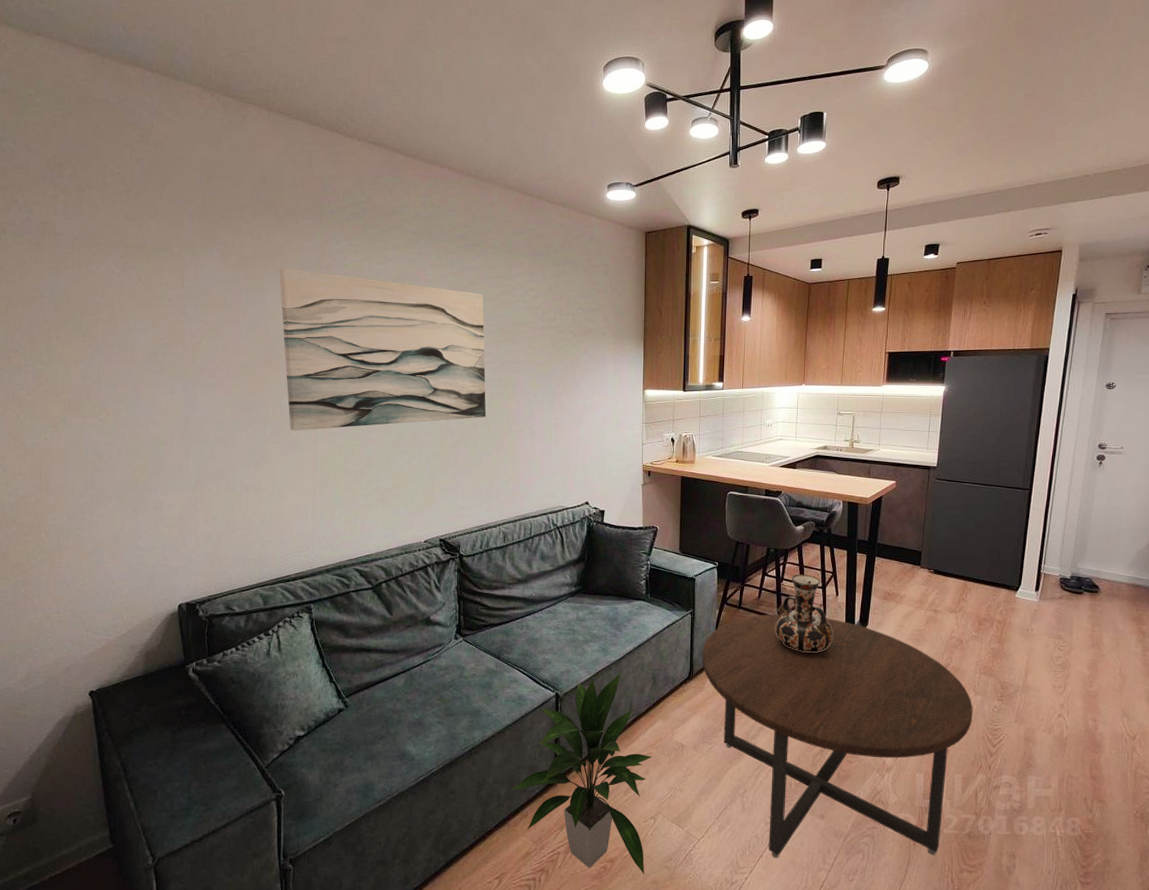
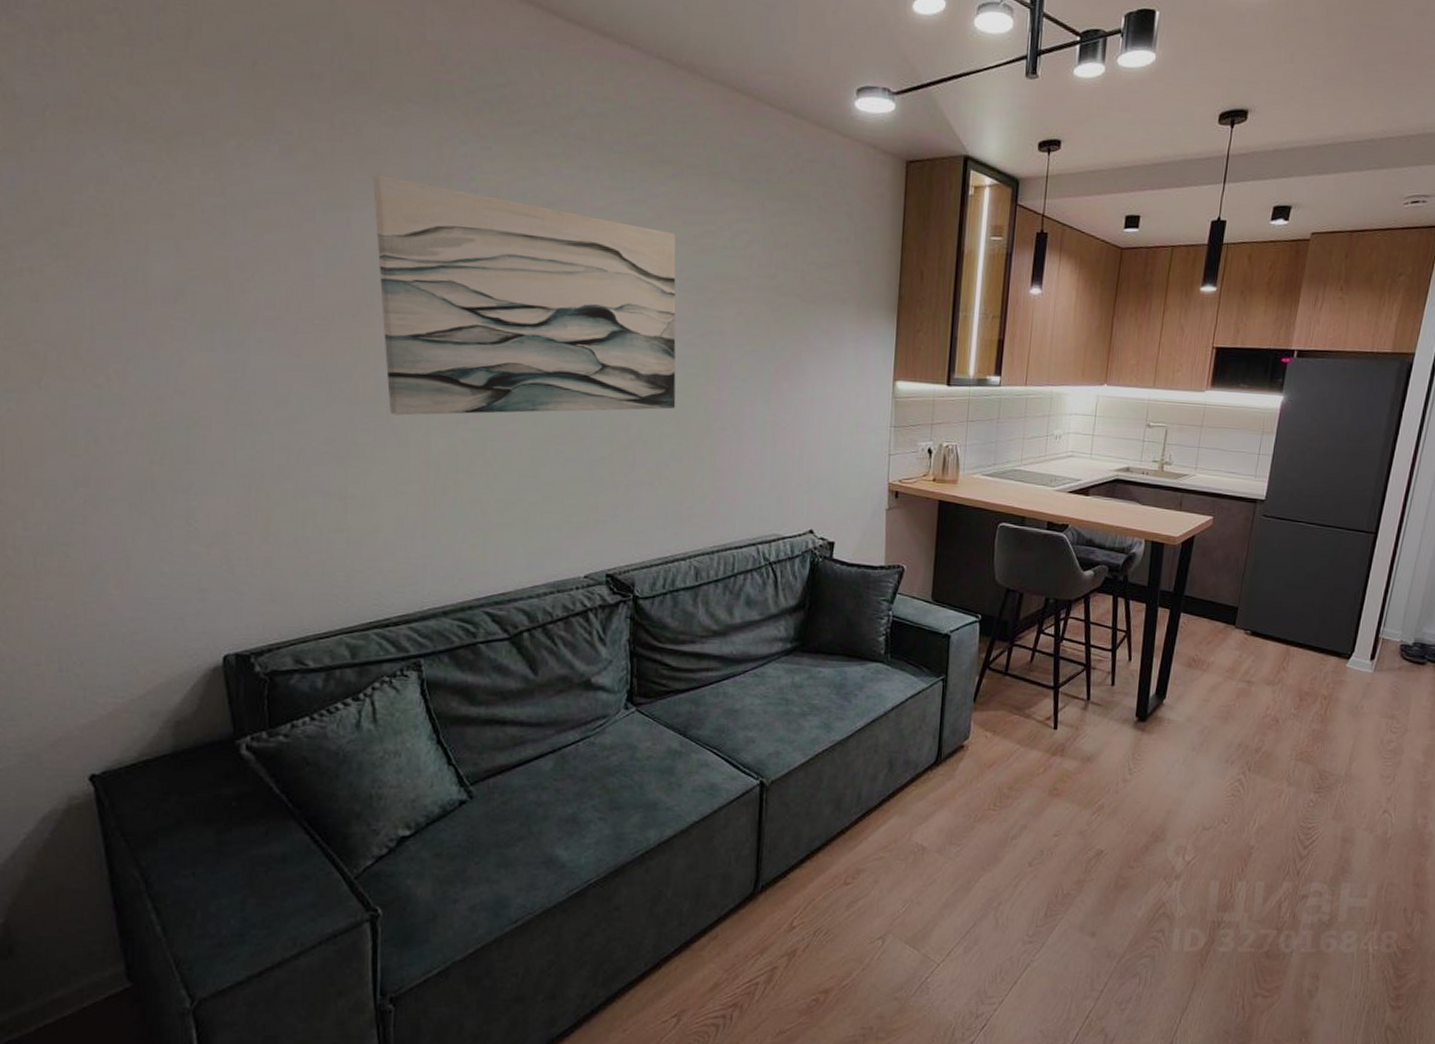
indoor plant: present [511,673,652,875] -> none [696,756,884,1009]
coffee table: present [701,614,973,859] -> none [953,682,1285,986]
decorative vase: present [775,573,833,653] -> none [1049,631,1121,732]

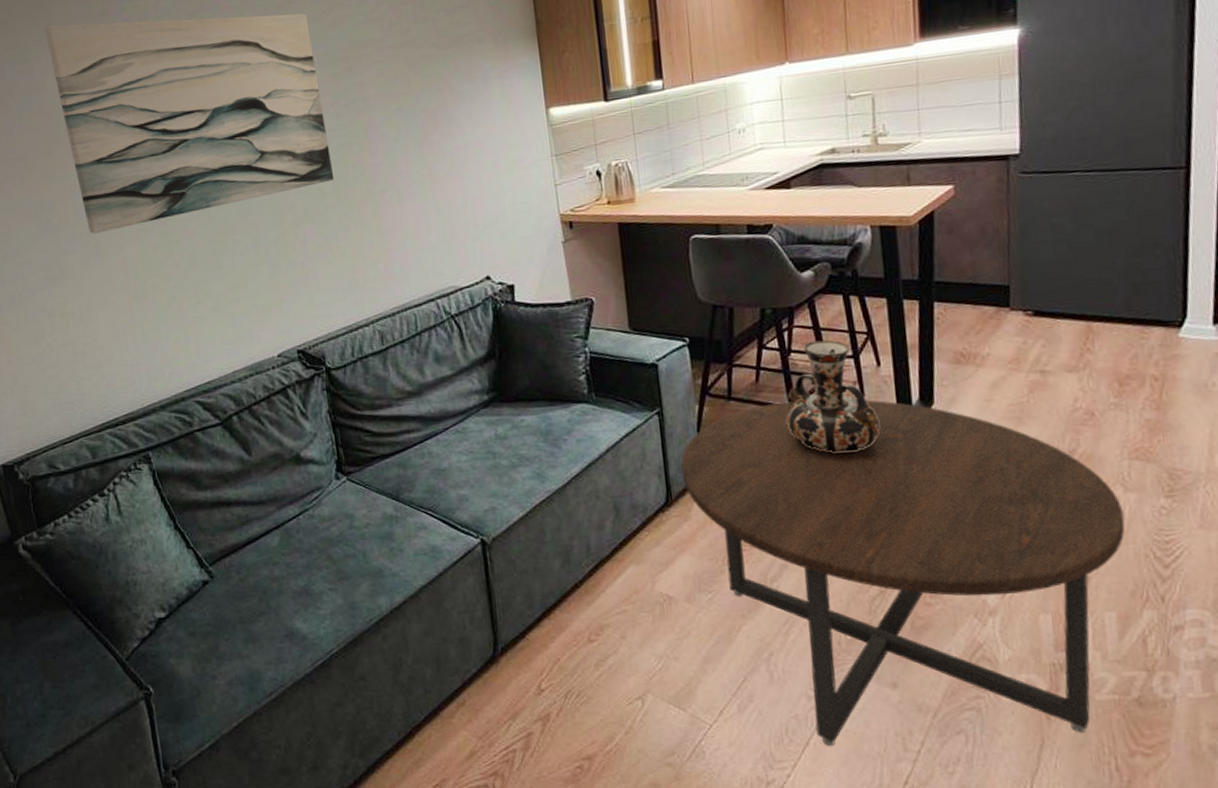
coffee table: none [953,682,1285,986] -> present [680,400,1126,747]
decorative vase: none [1049,631,1121,732] -> present [786,339,879,453]

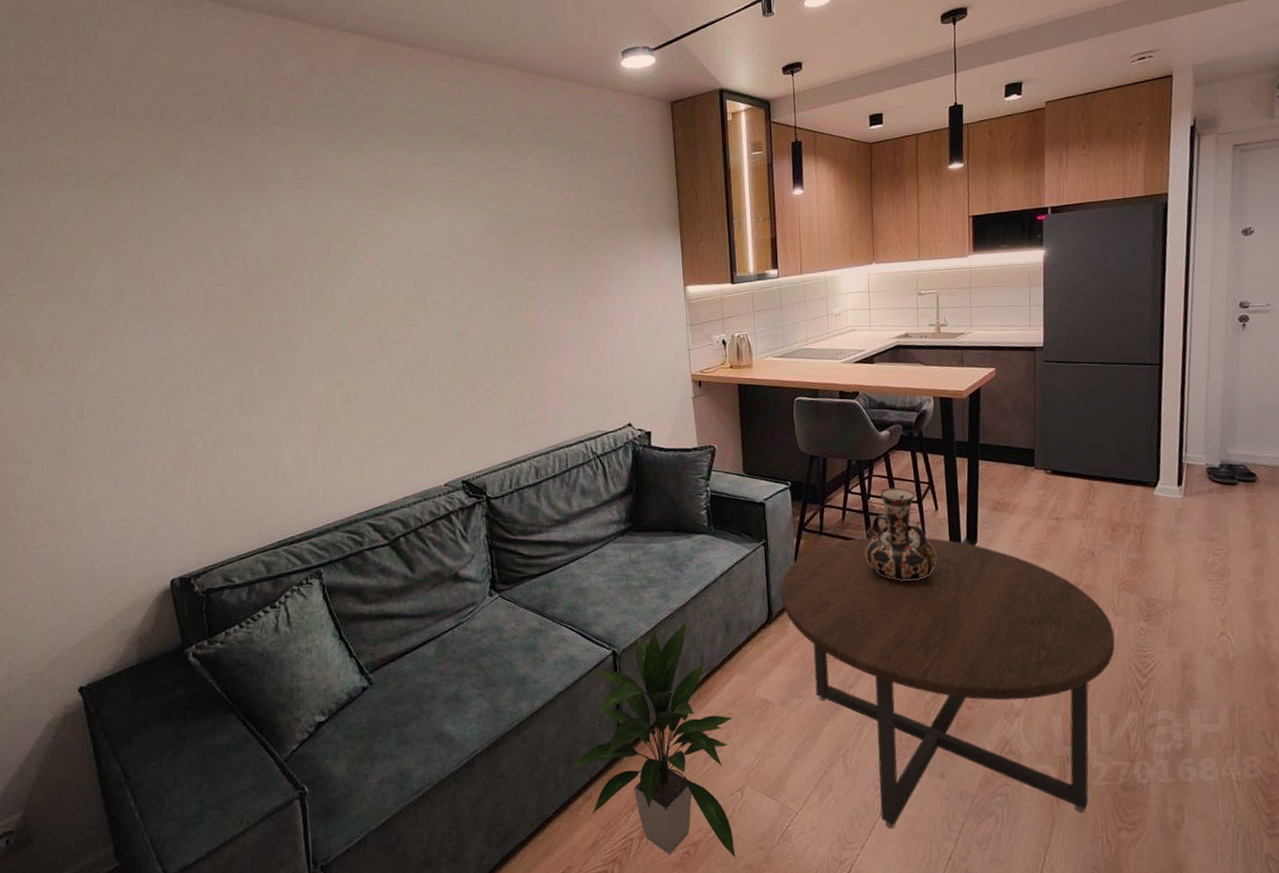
wall art: present [45,13,335,234] -> none [253,182,504,370]
indoor plant: none [438,505,639,776] -> present [569,621,736,859]

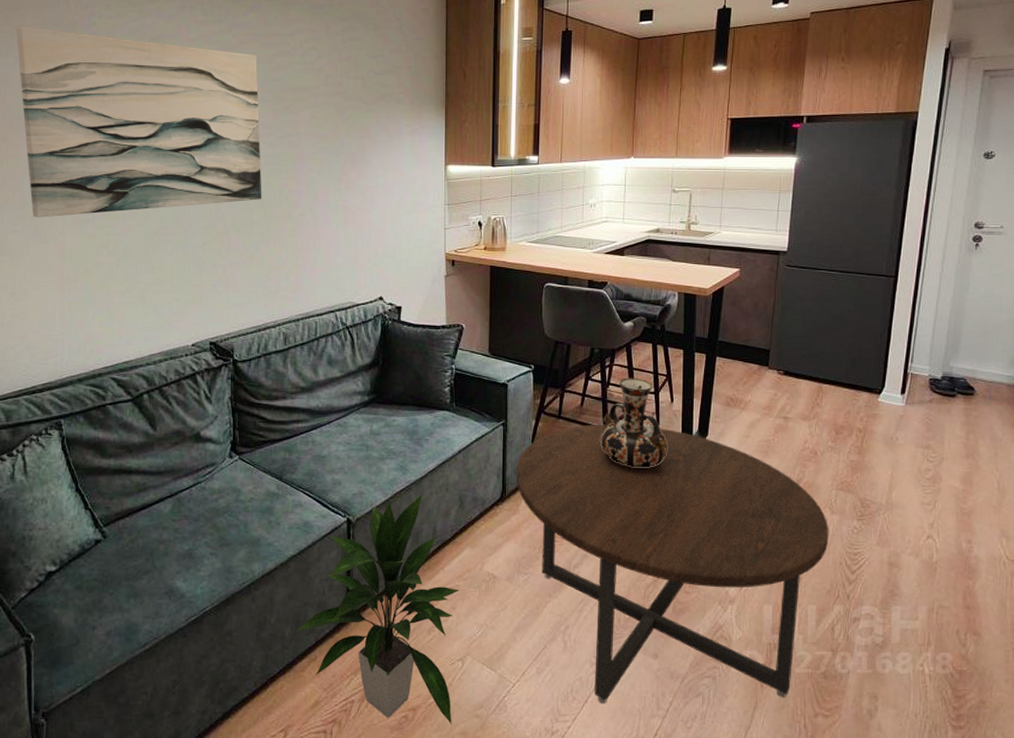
wall art: none [253,182,504,370] -> present [16,26,262,218]

